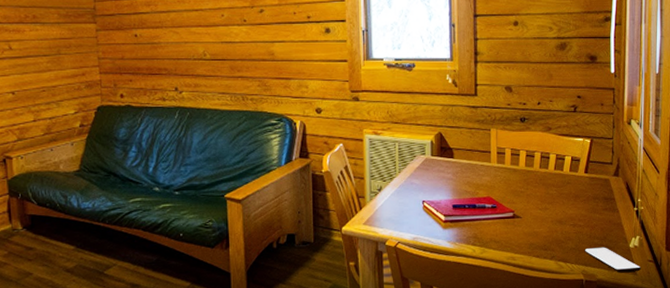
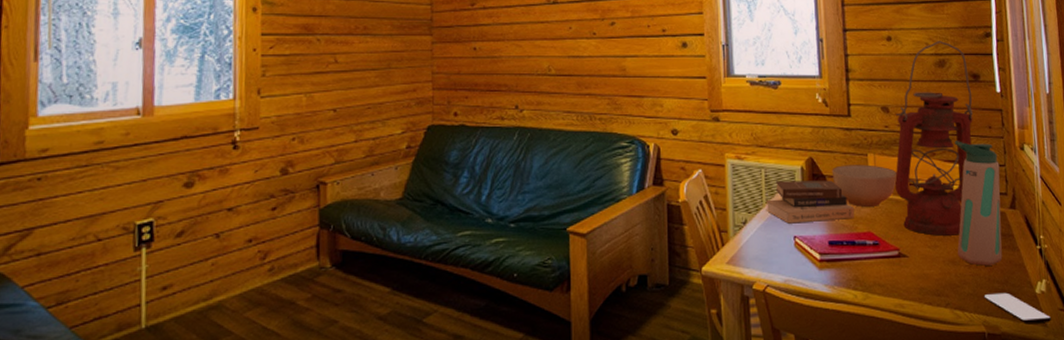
books: none [398,152,476,190] -> present [765,180,855,224]
bowl: none [458,138,516,175] -> present [831,165,898,207]
lantern: none [513,25,589,200] -> present [894,41,973,236]
water bottle: none [565,117,608,226] -> present [954,141,1003,267]

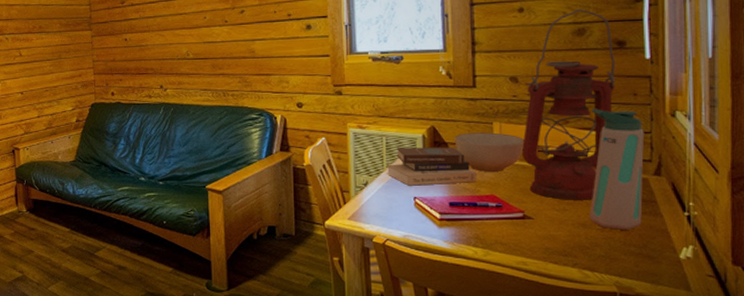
phone: present [983,292,1052,323] -> none [617,256,698,287]

